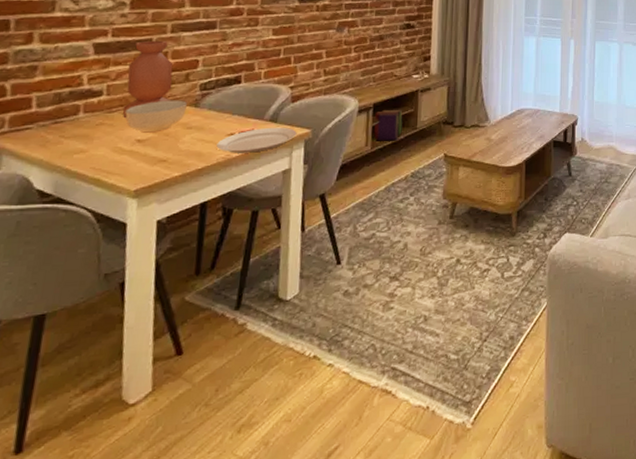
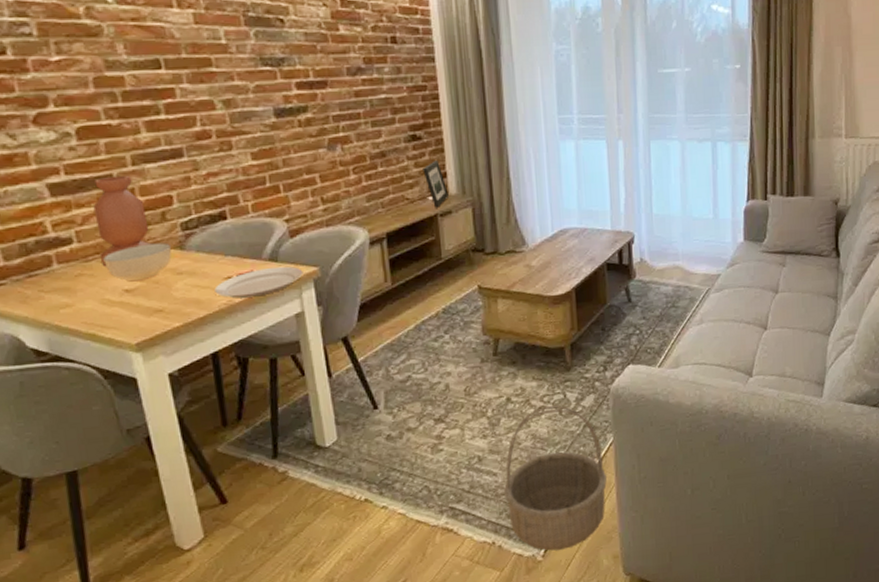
books: present [374,110,403,141] -> none [391,239,426,276]
picture frame: none [411,46,430,85] -> present [423,160,449,208]
basket: none [444,269,539,418] -> present [504,405,608,551]

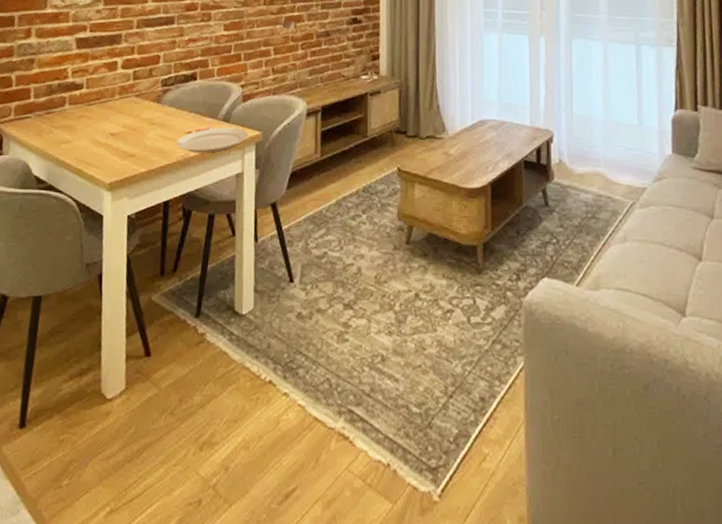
vase: present [93,175,153,266] -> none [99,35,139,111]
bowl: present [103,242,172,282] -> none [100,95,152,127]
picture frame: present [423,160,449,208] -> none [359,43,379,87]
basket: present [504,405,608,551] -> none [405,310,516,494]

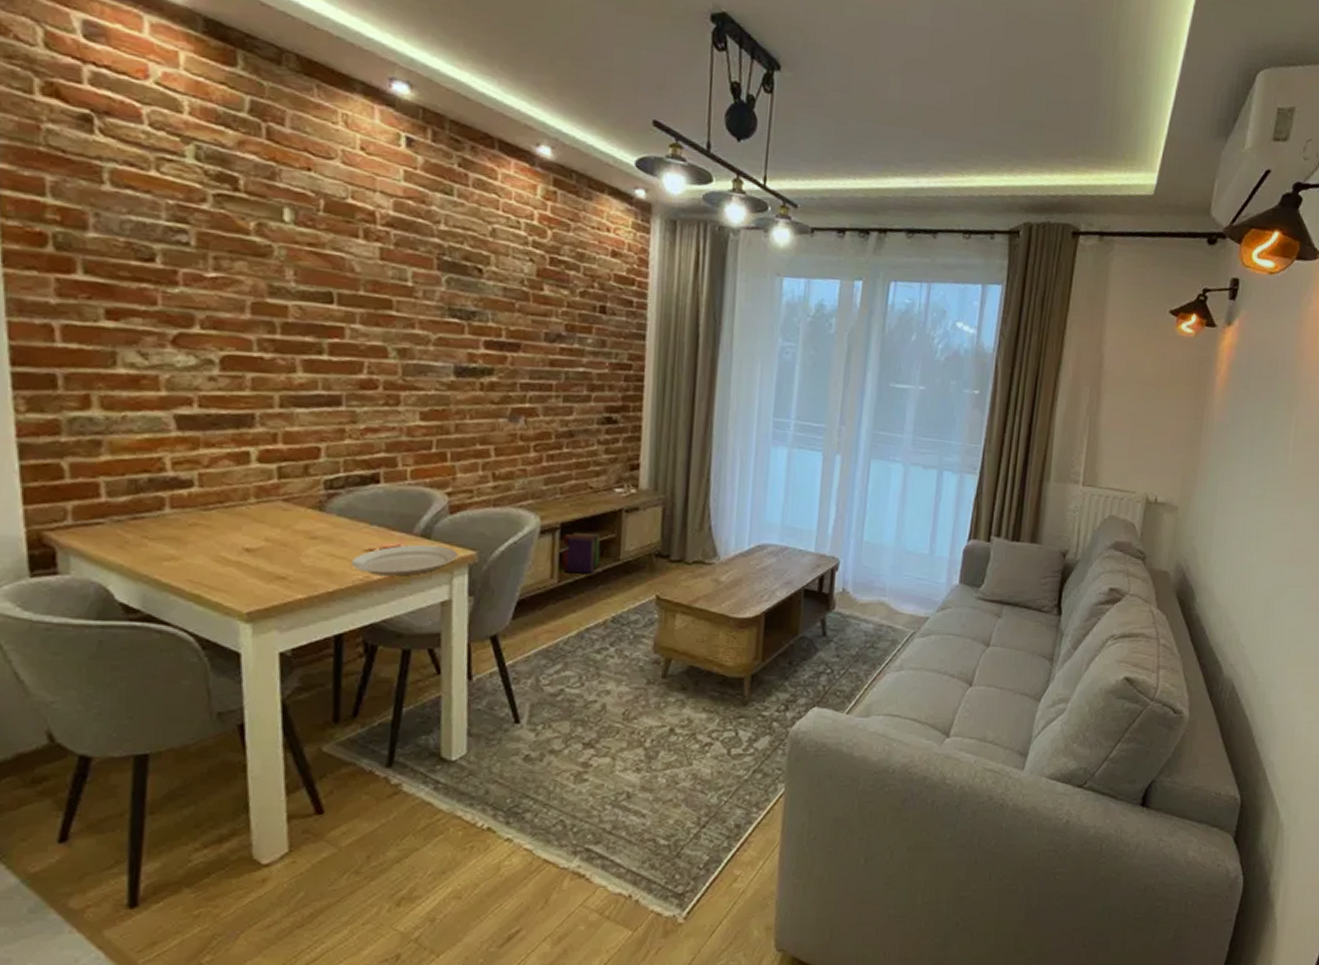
books: none [323,114,353,149] -> present [562,533,601,574]

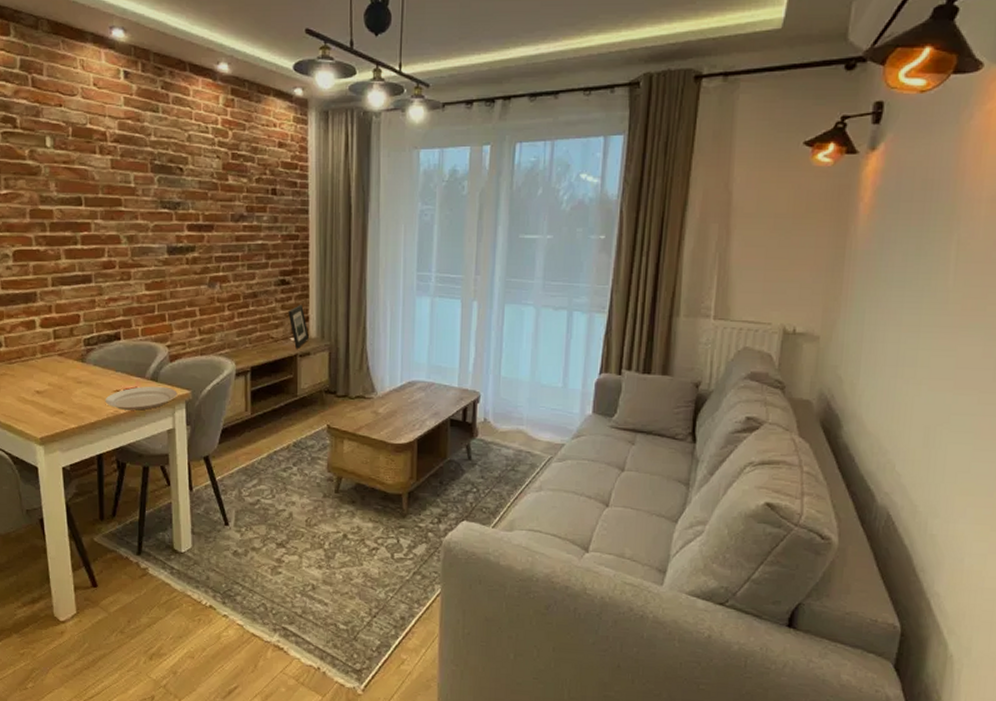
books: present [562,533,601,574] -> none [253,375,283,408]
picture frame: none [613,449,639,502] -> present [288,305,309,349]

